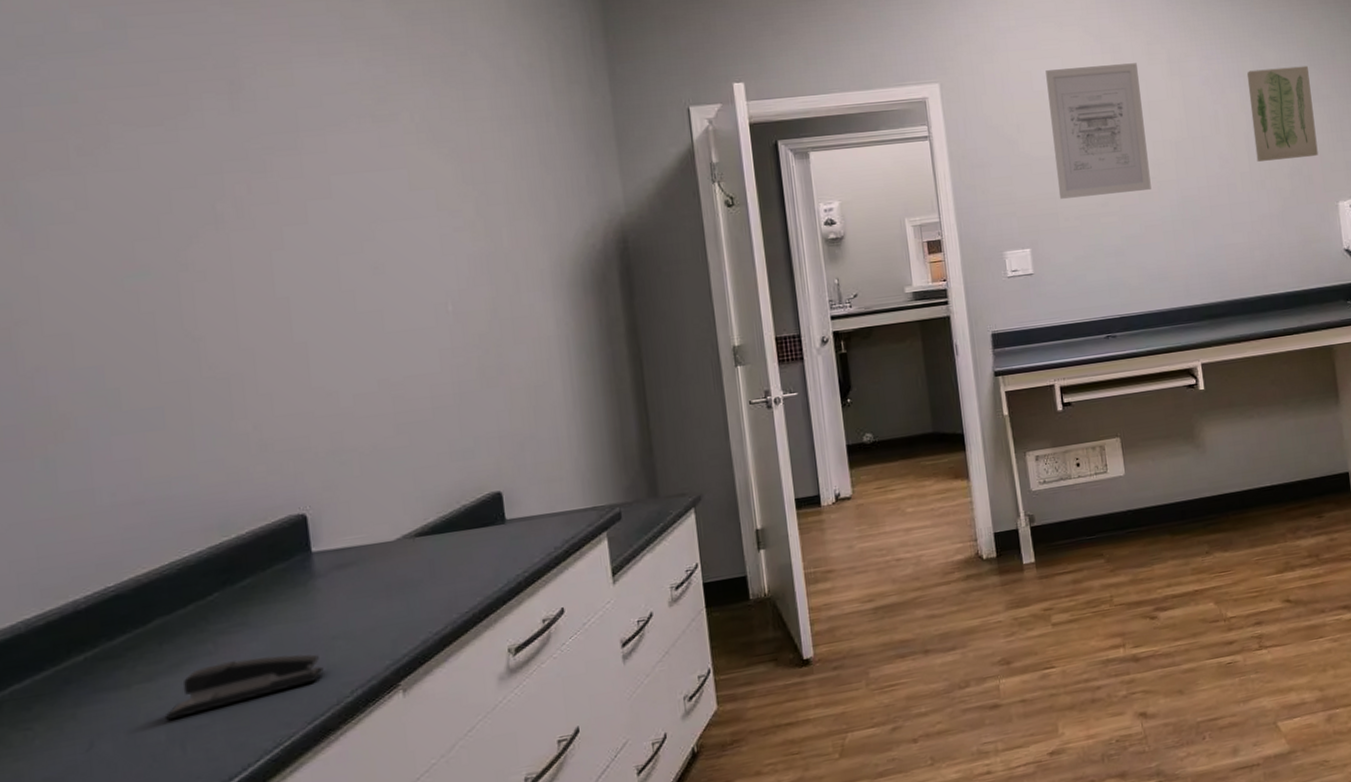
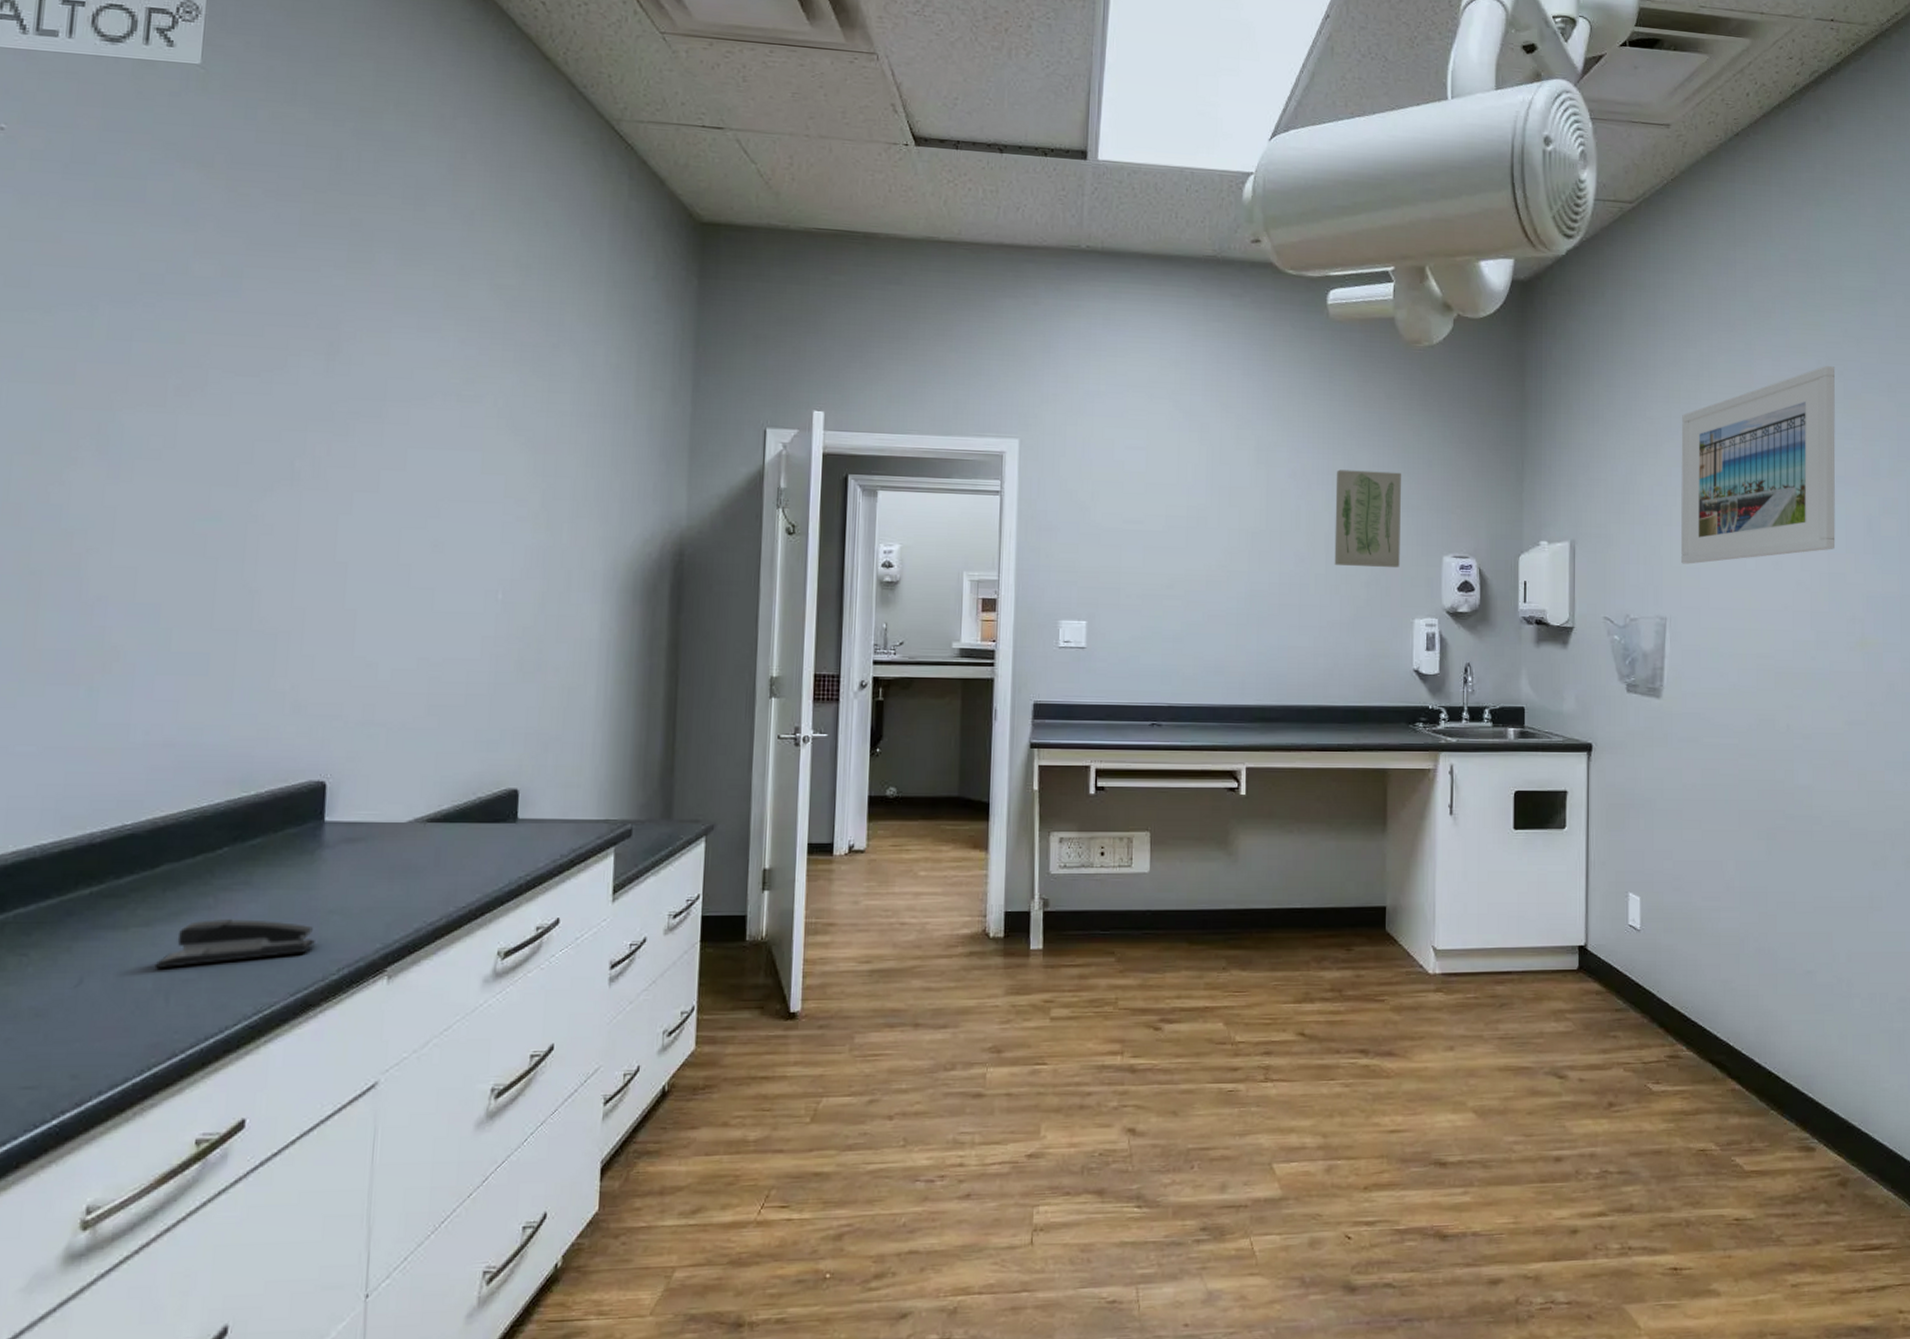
wall art: present [1046,63,1151,199] -> none [1124,440,1225,579]

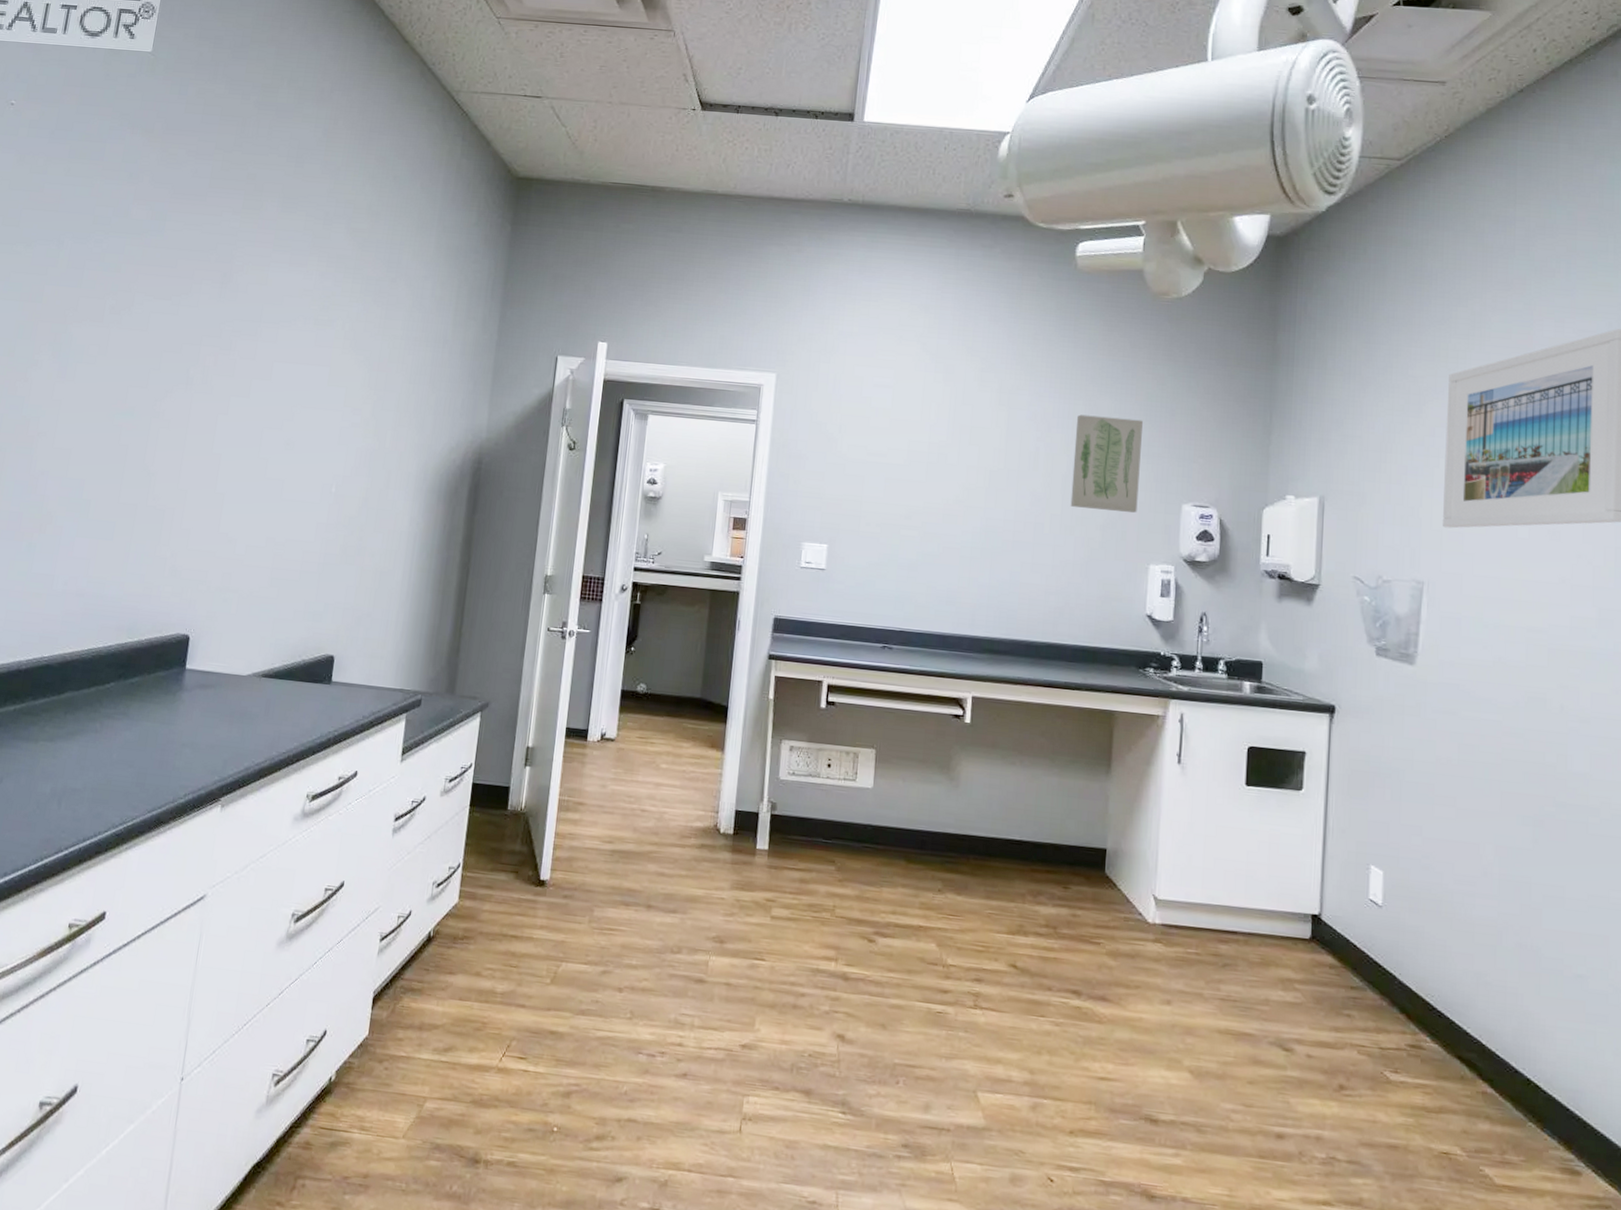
stapler: present [154,919,315,969] -> none [53,741,170,778]

